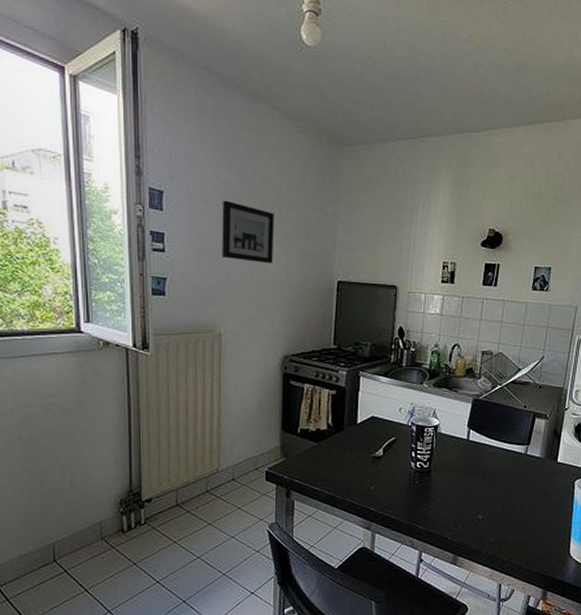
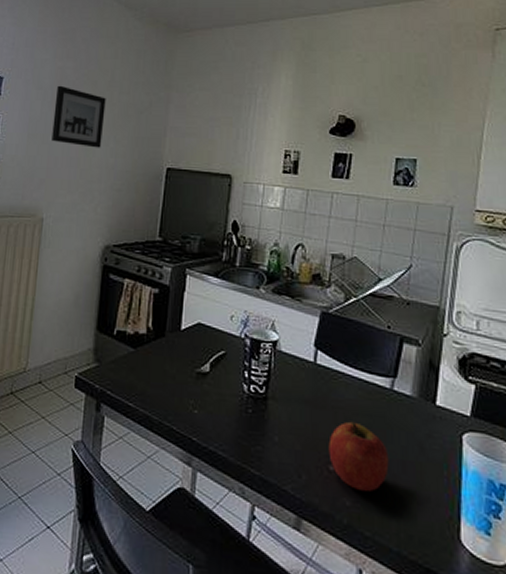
apple: none [478,481,522,530] -> present [328,421,389,492]

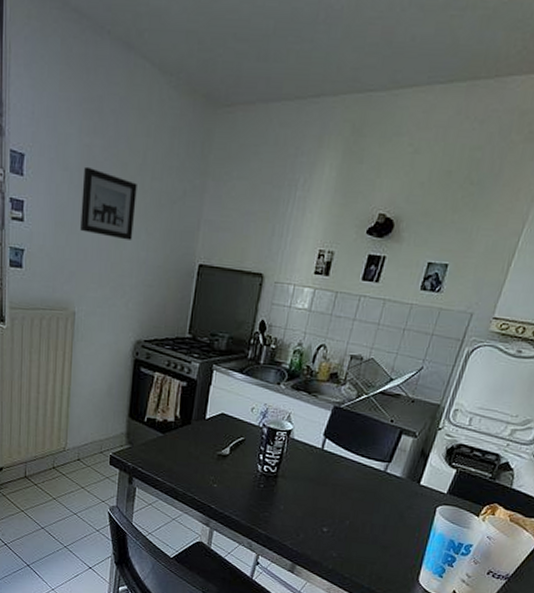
apple: present [328,421,389,492] -> none [324,495,374,547]

